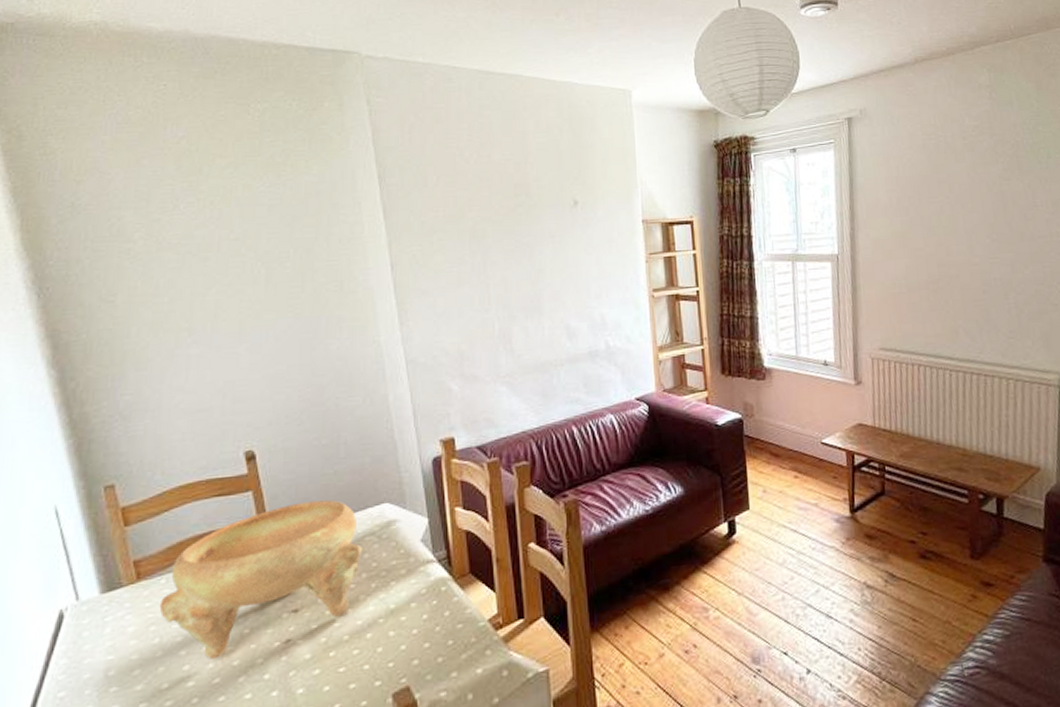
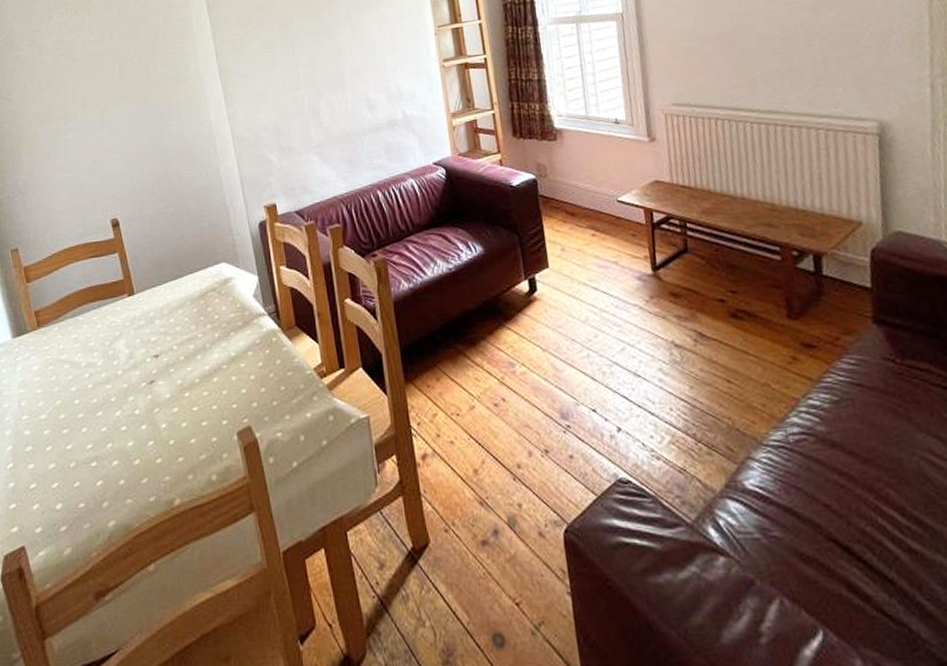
decorative bowl: present [159,500,362,659] -> none [54,260,206,395]

